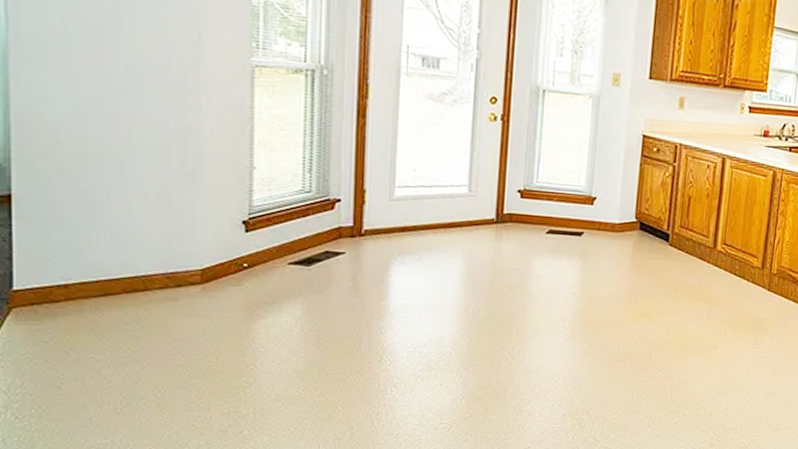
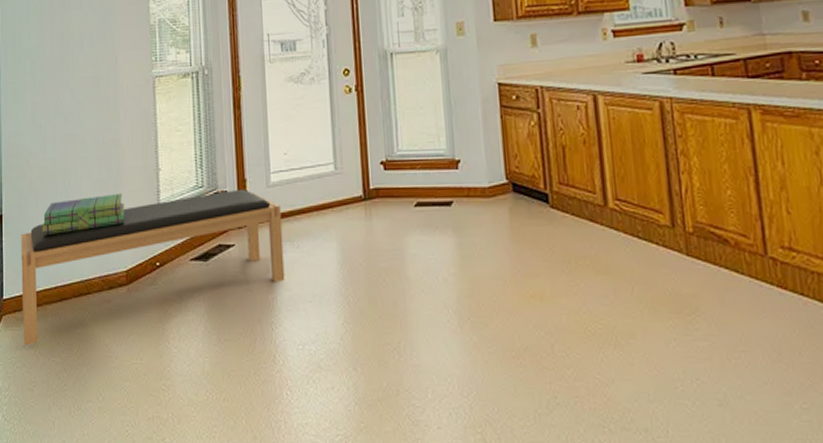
bench: none [42,198,404,341] -> present [21,189,285,346]
stack of books: none [75,187,203,224] -> present [41,193,125,236]

